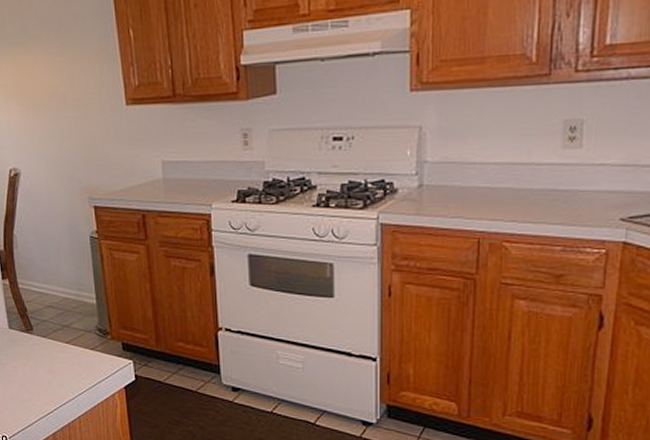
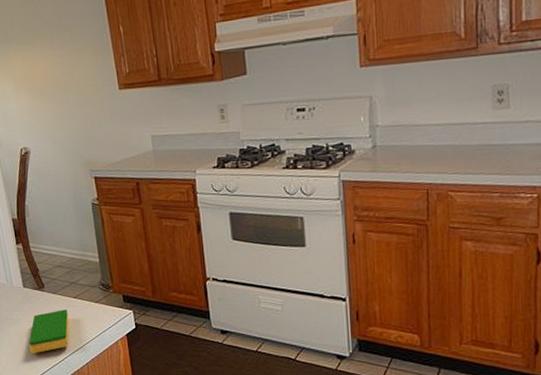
dish sponge: none [14,355,60,404] -> present [29,309,69,354]

